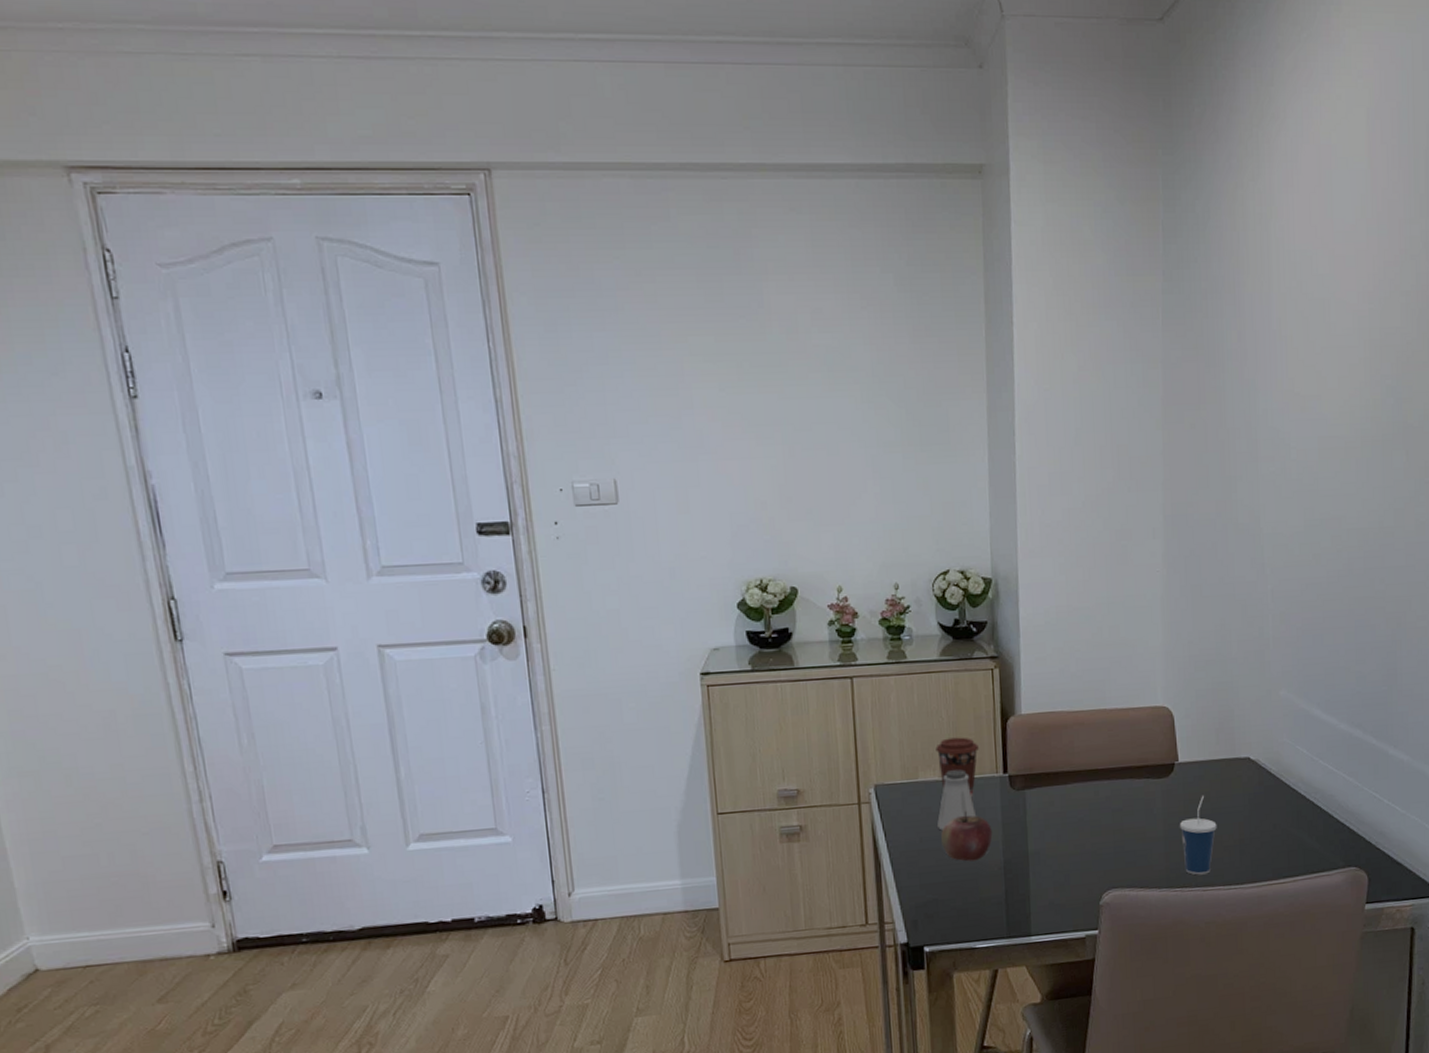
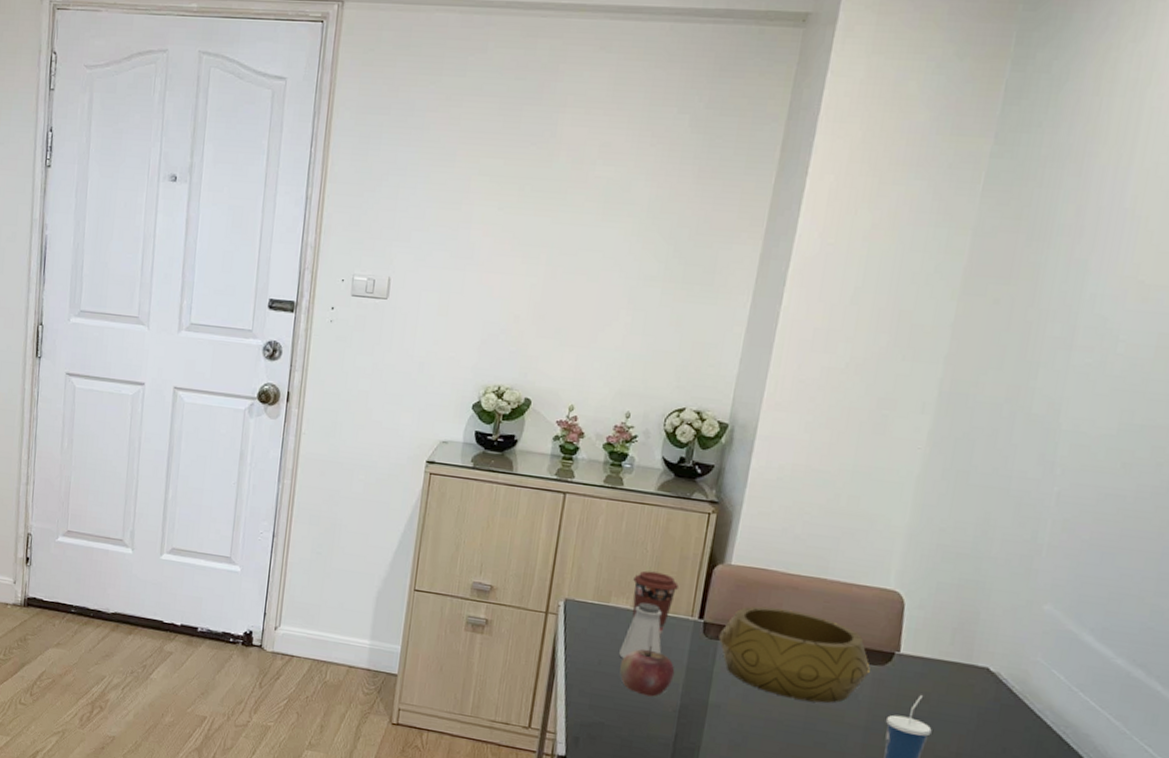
decorative bowl: none [1024,744,1158,829] -> present [718,606,870,703]

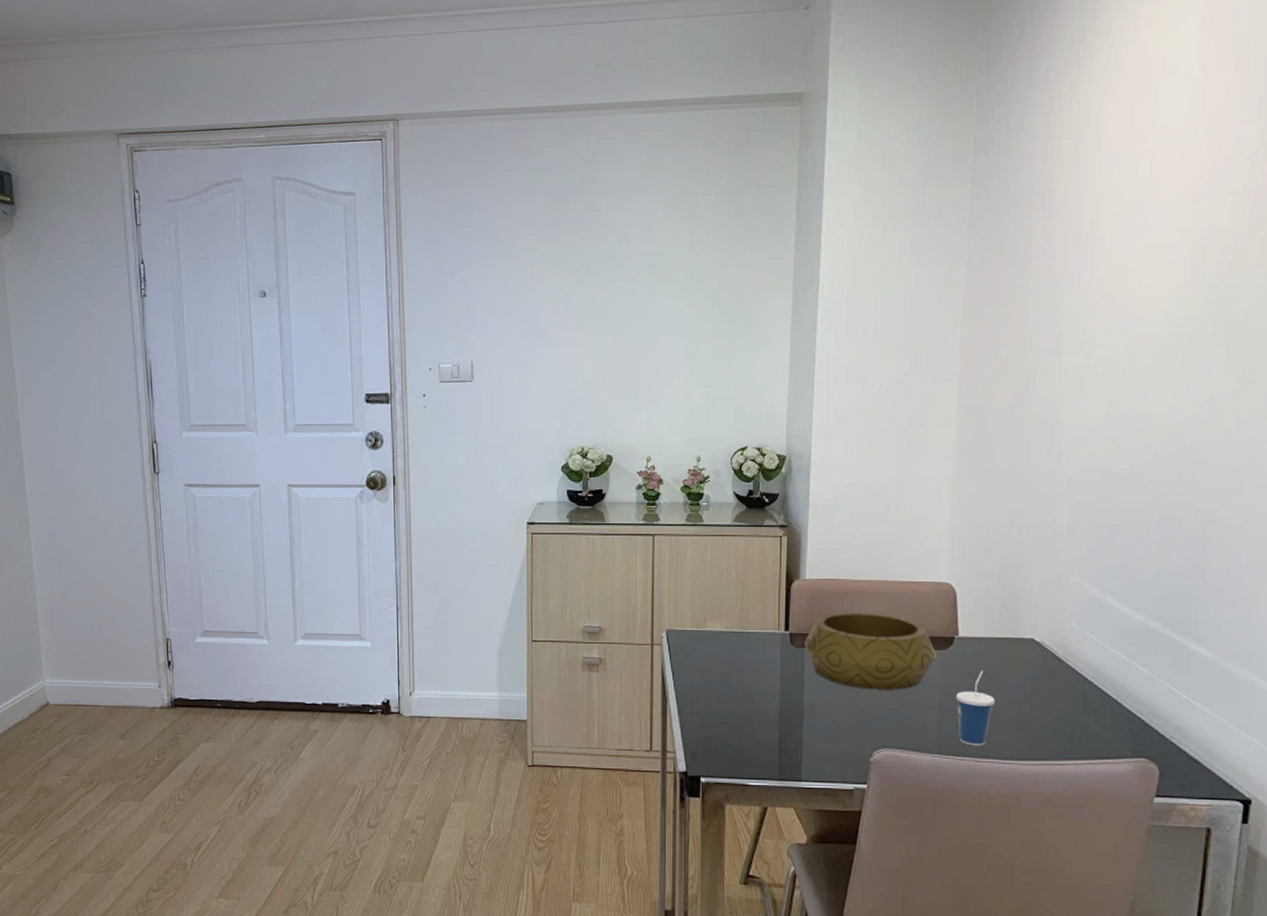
saltshaker: present [619,602,662,659] -> none [721,624,757,676]
apple: present [620,645,675,697] -> none [723,661,771,707]
coffee cup: present [632,570,679,638] -> none [724,595,763,653]

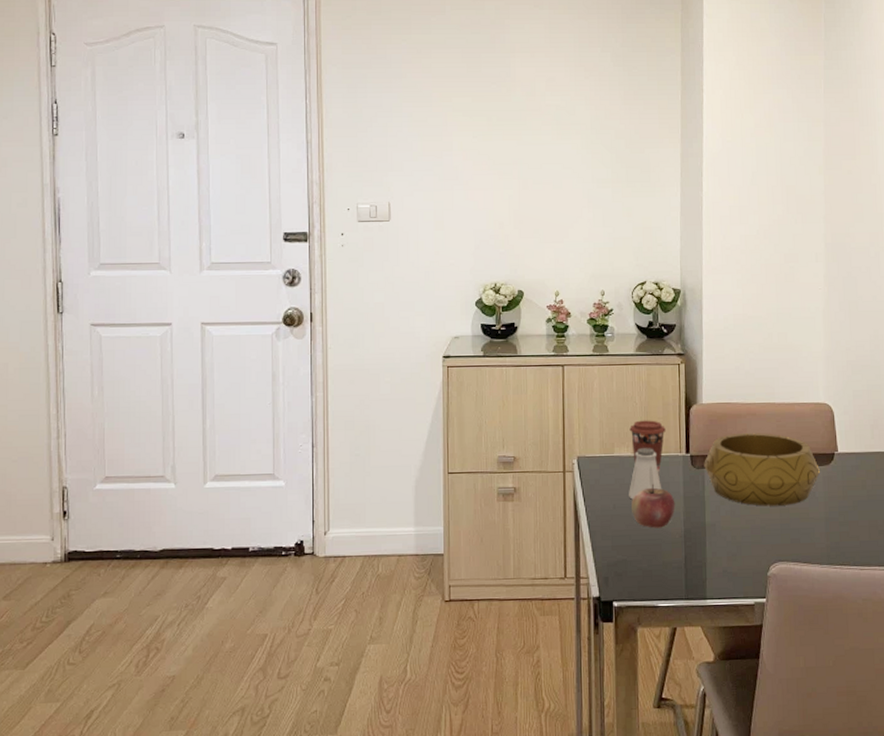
saltshaker: none [721,624,757,676] -> present [629,448,662,500]
apple: none [723,661,771,707] -> present [631,483,676,528]
coffee cup: none [724,595,763,653] -> present [629,420,666,476]
cup: present [955,670,995,746] -> none [838,482,873,555]

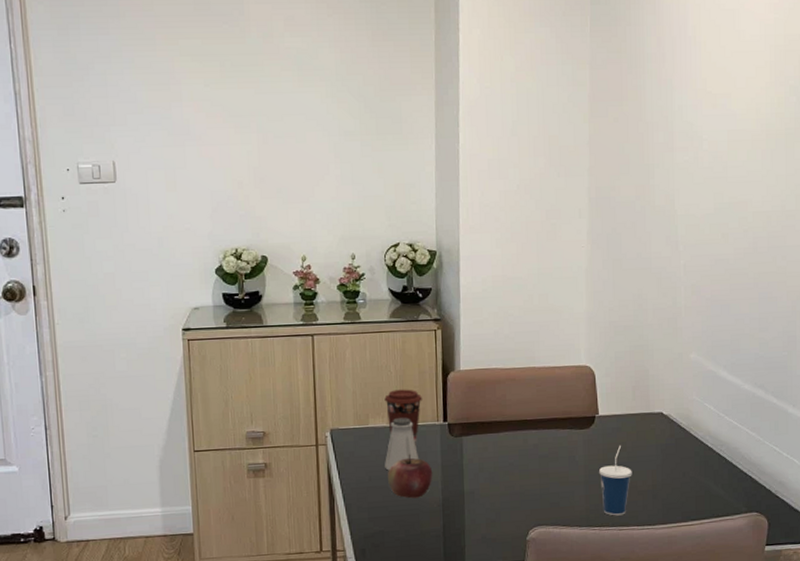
decorative bowl: present [704,433,820,506] -> none [462,398,580,472]
cup: none [838,482,873,555] -> present [598,445,632,516]

